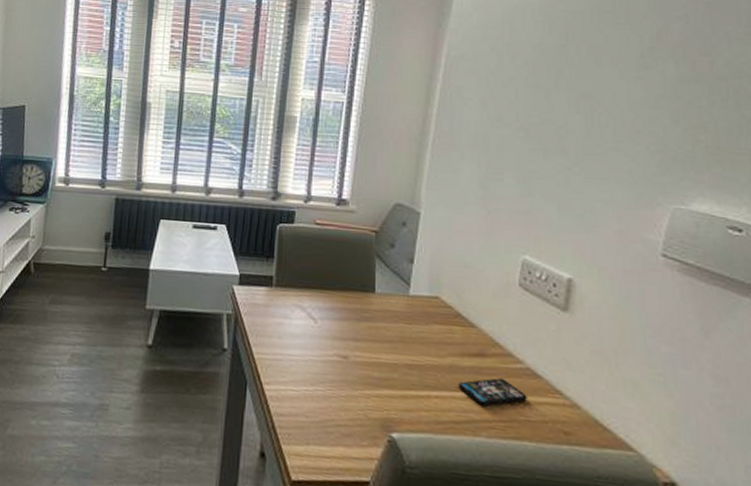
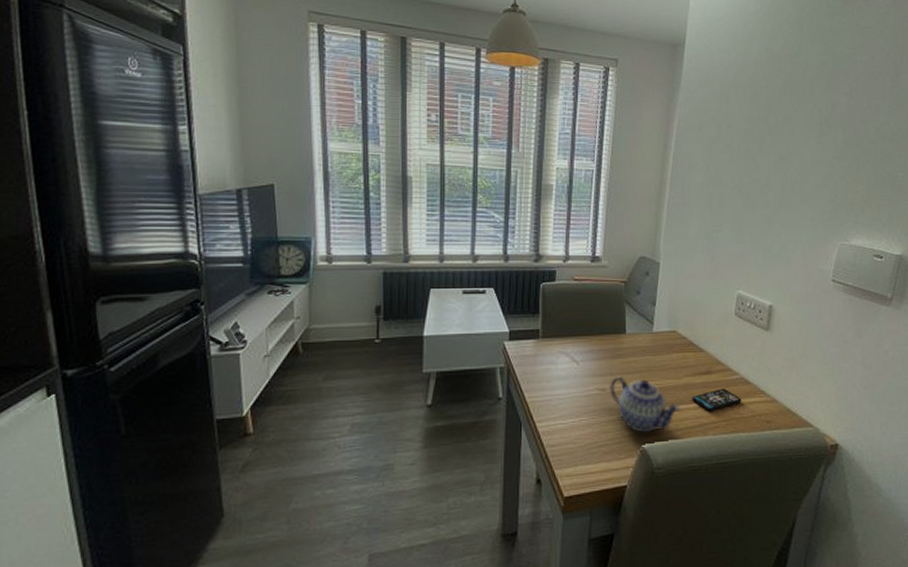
teapot: none [352,343,443,420] -> present [610,376,681,433]

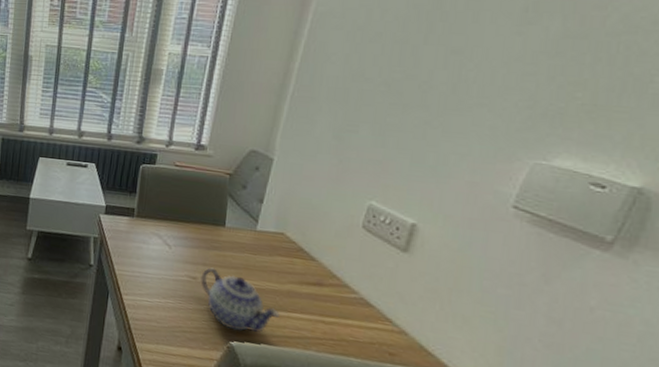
smartphone: present [692,388,742,411] -> none [294,304,358,327]

